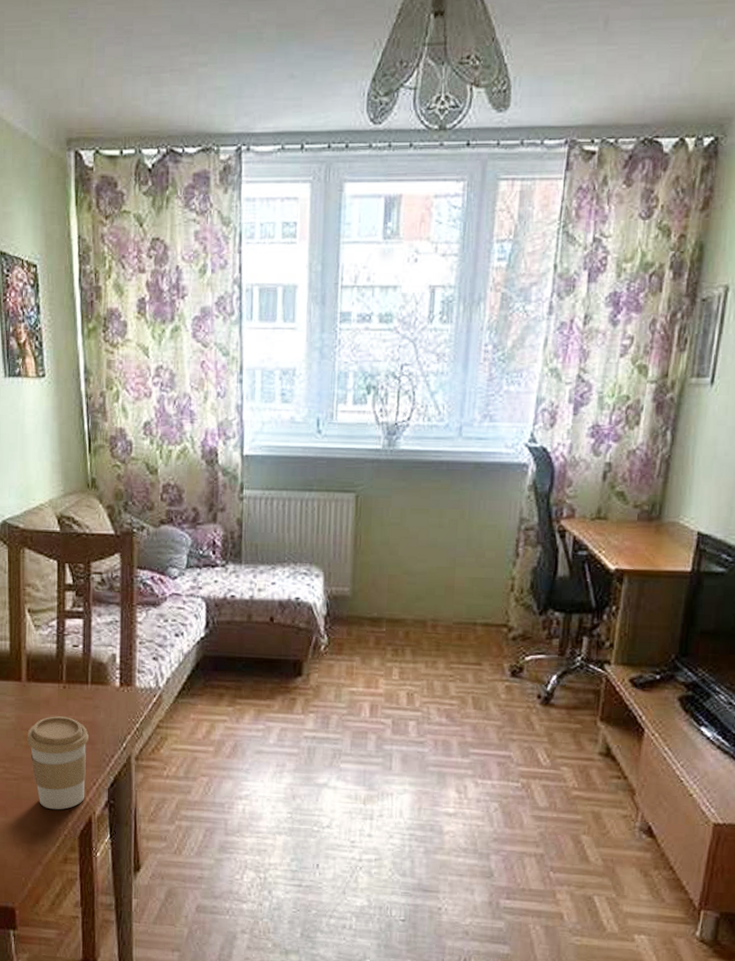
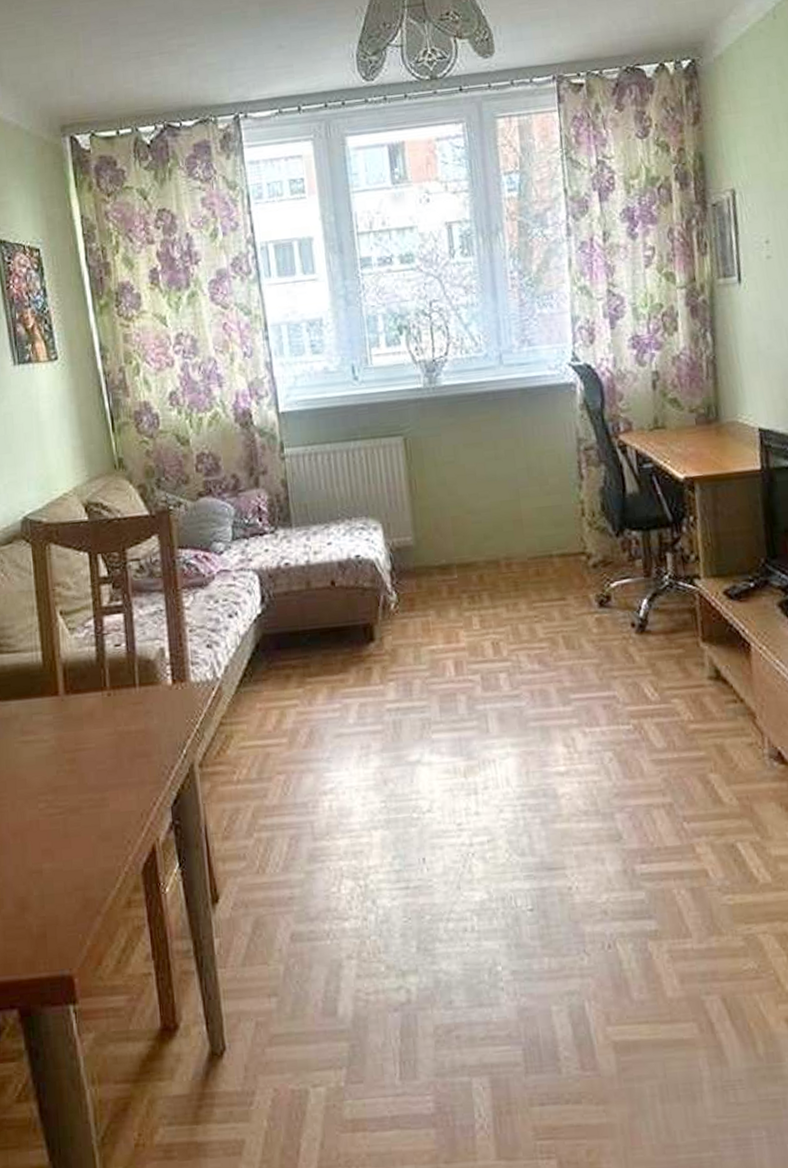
coffee cup: present [26,716,89,810] -> none [70,728,144,844]

